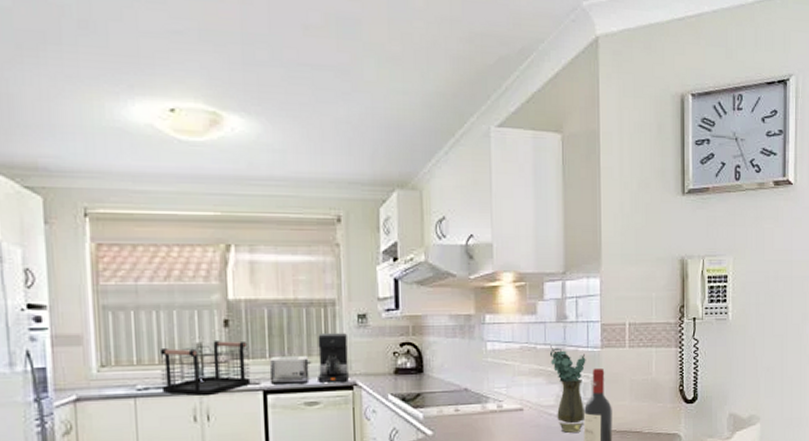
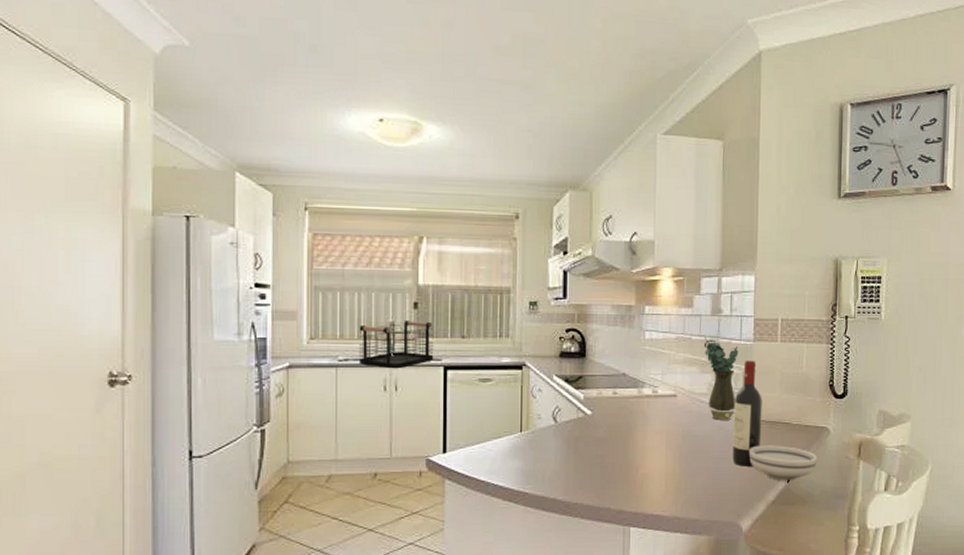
toaster: present [269,355,312,385] -> none [450,336,487,363]
coffee maker: present [318,332,350,382] -> none [492,317,520,362]

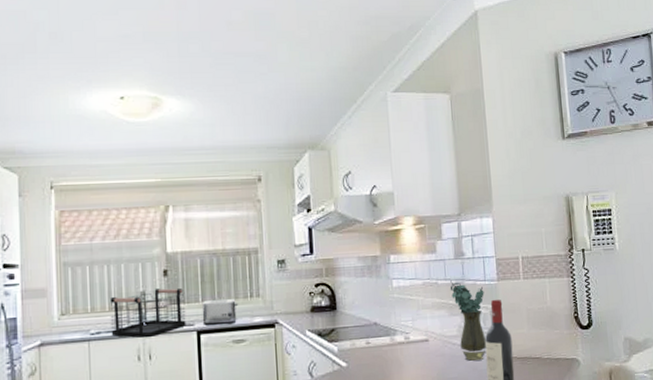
toaster: none [450,336,487,363] -> present [201,298,239,325]

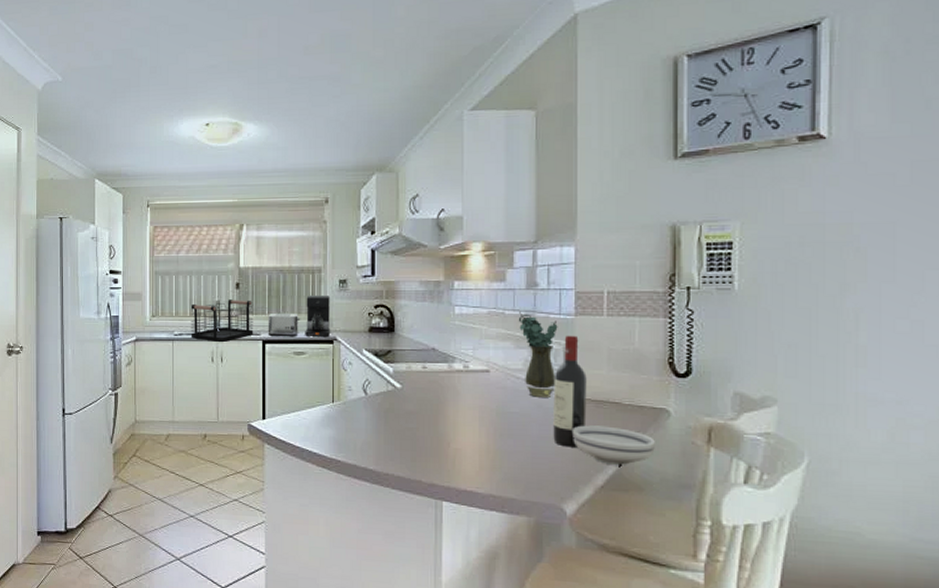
coffee maker: none [243,277,272,322] -> present [305,294,331,336]

